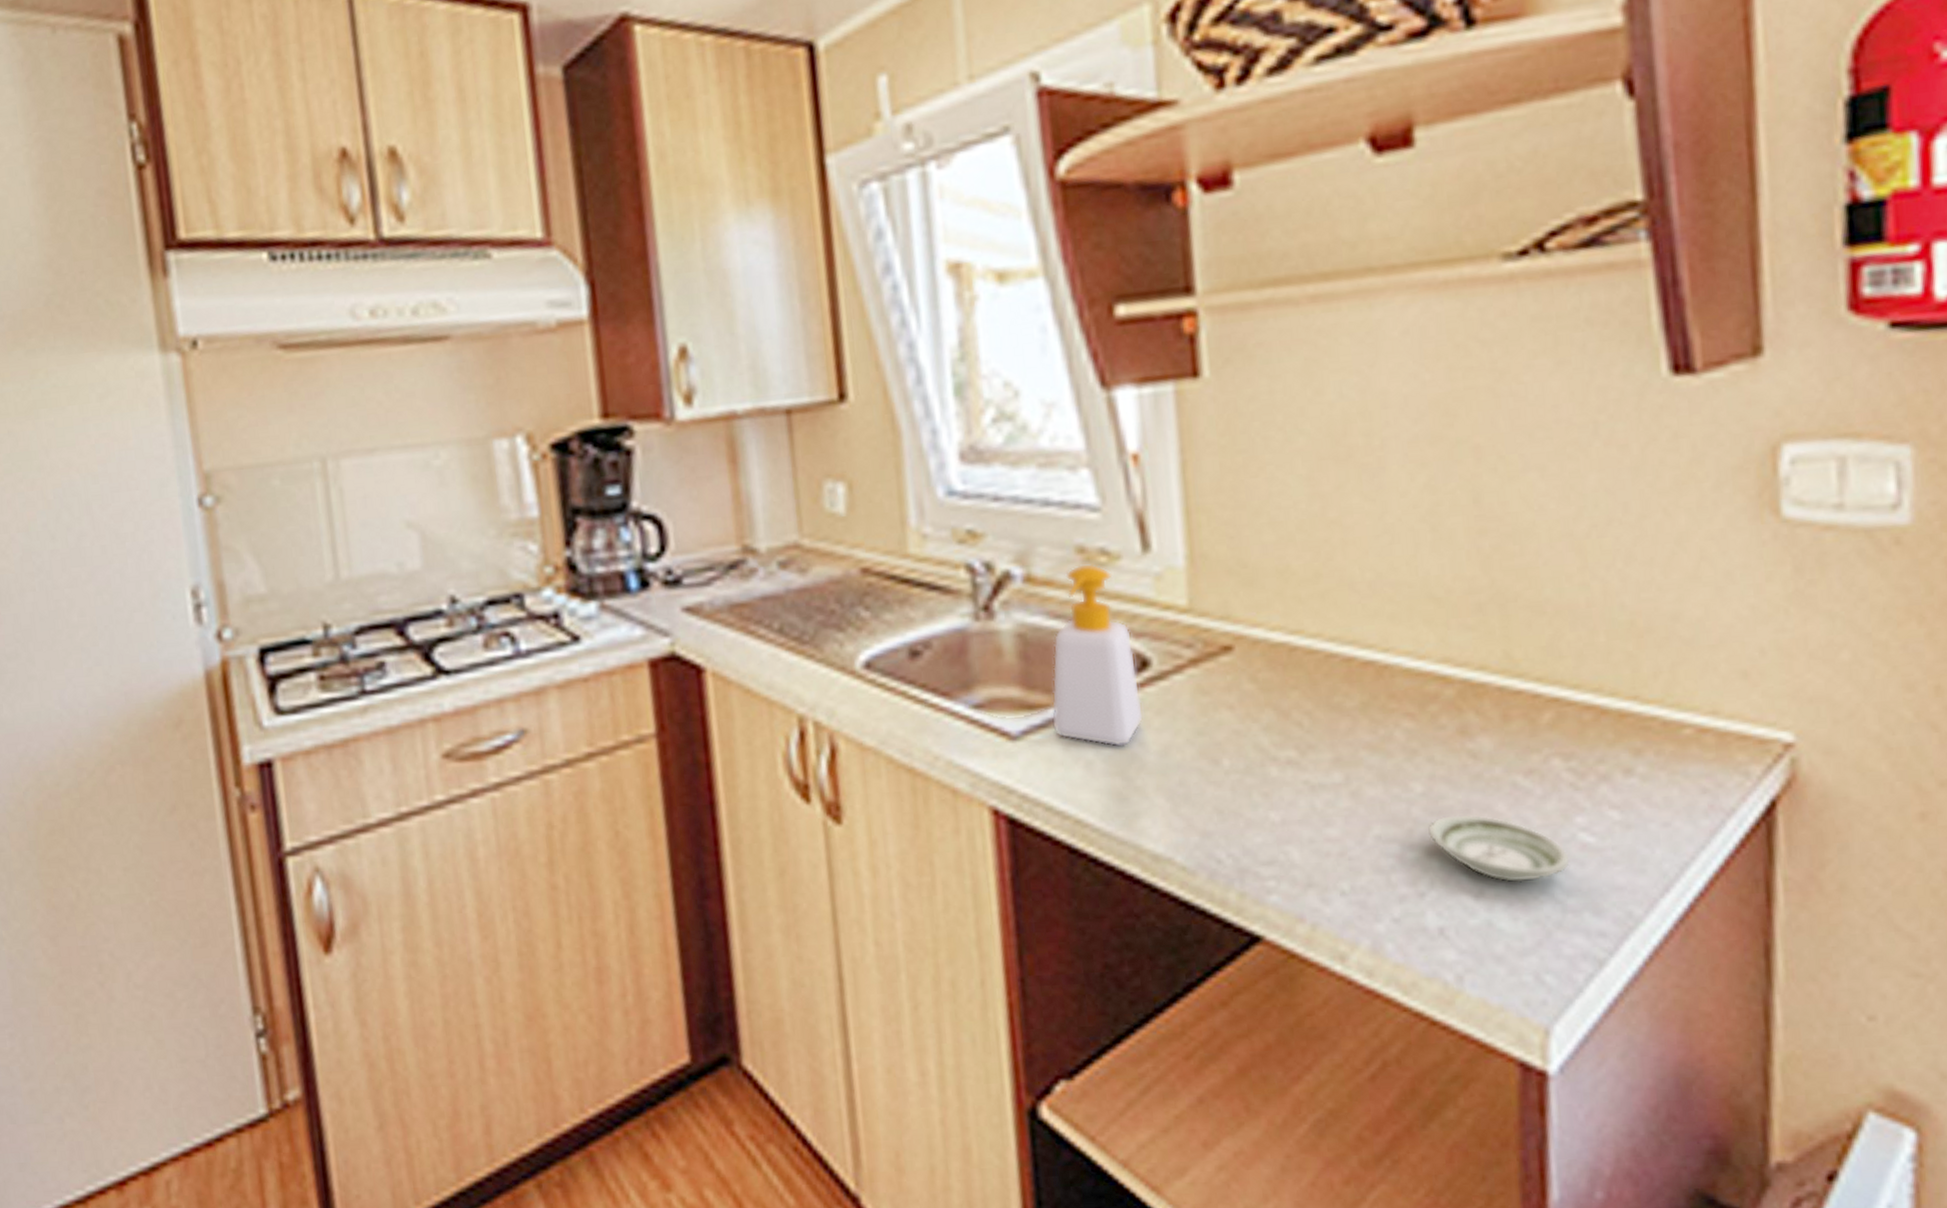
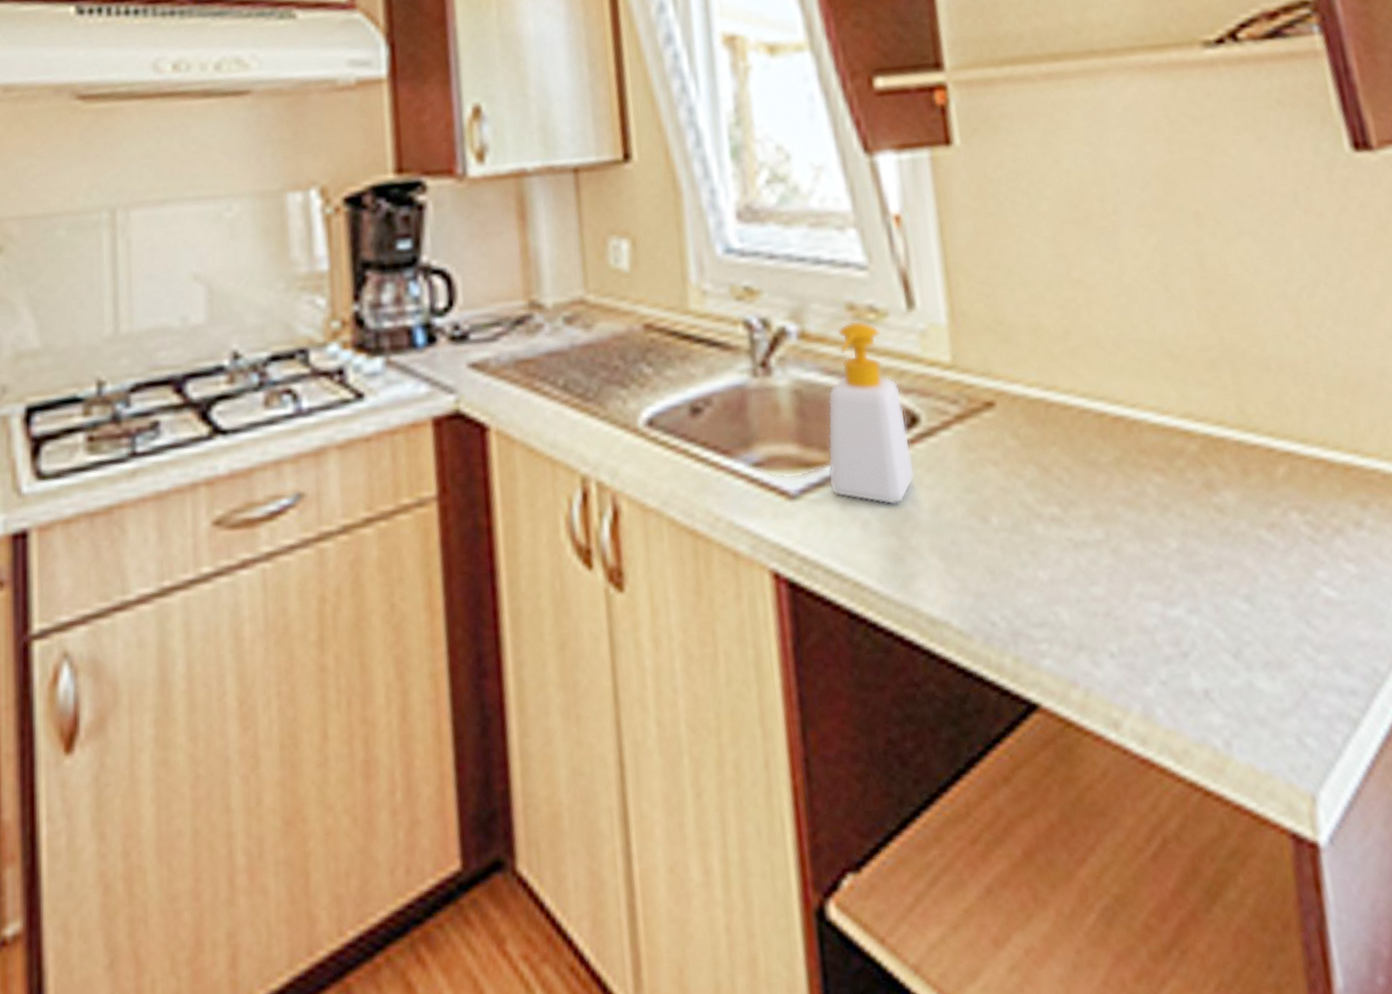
saucer: present [1427,814,1570,883] -> none [1185,569,1317,640]

